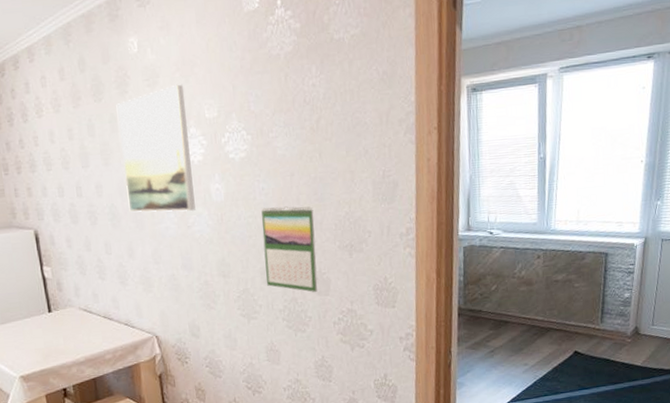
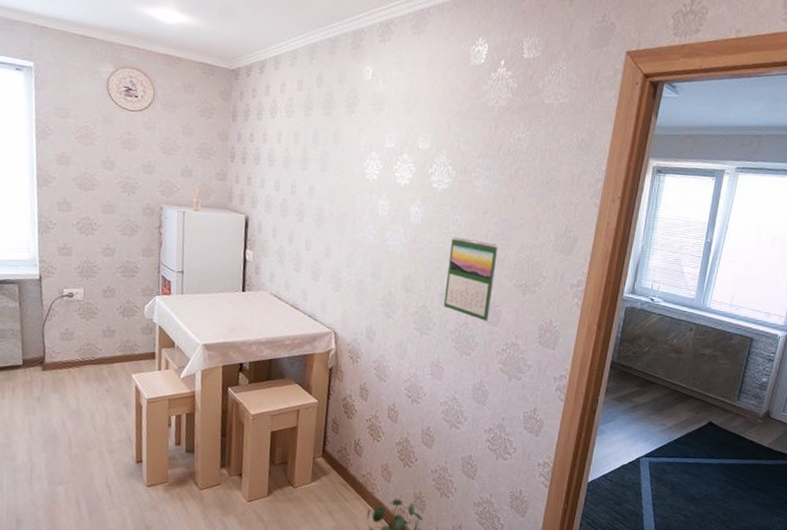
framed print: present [116,84,196,213] -> none [334,114,405,228]

